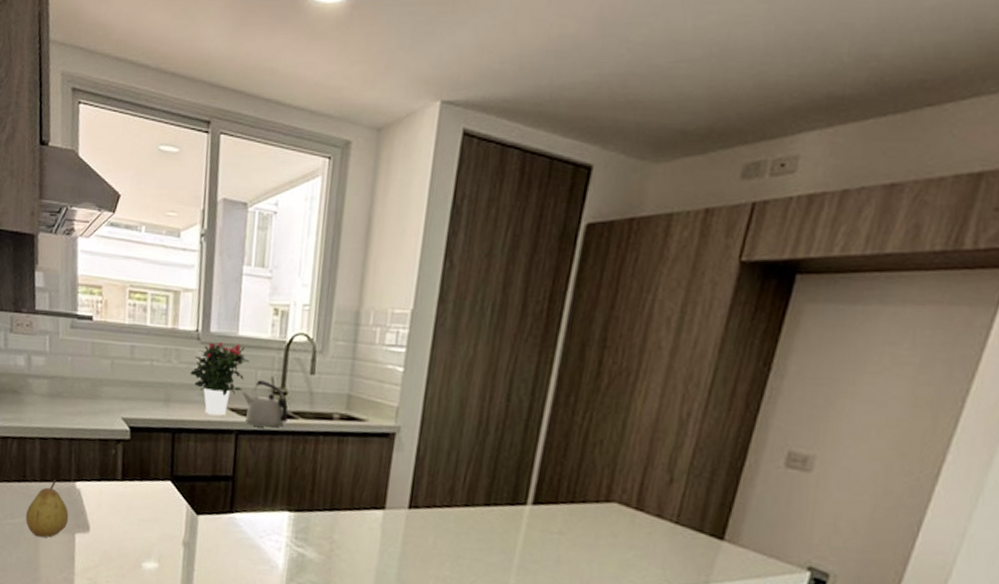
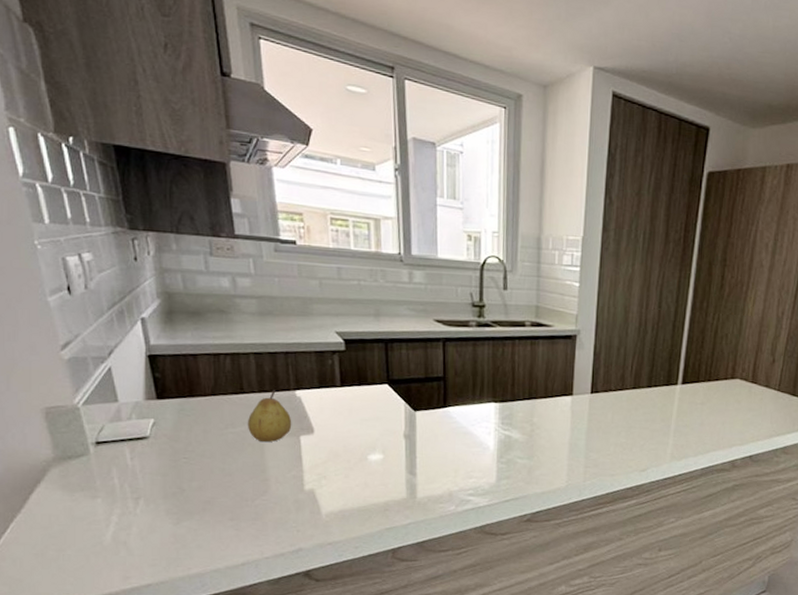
potted flower: present [190,341,250,416] -> none [396,263,450,327]
kettle: present [242,380,289,428] -> none [445,295,487,335]

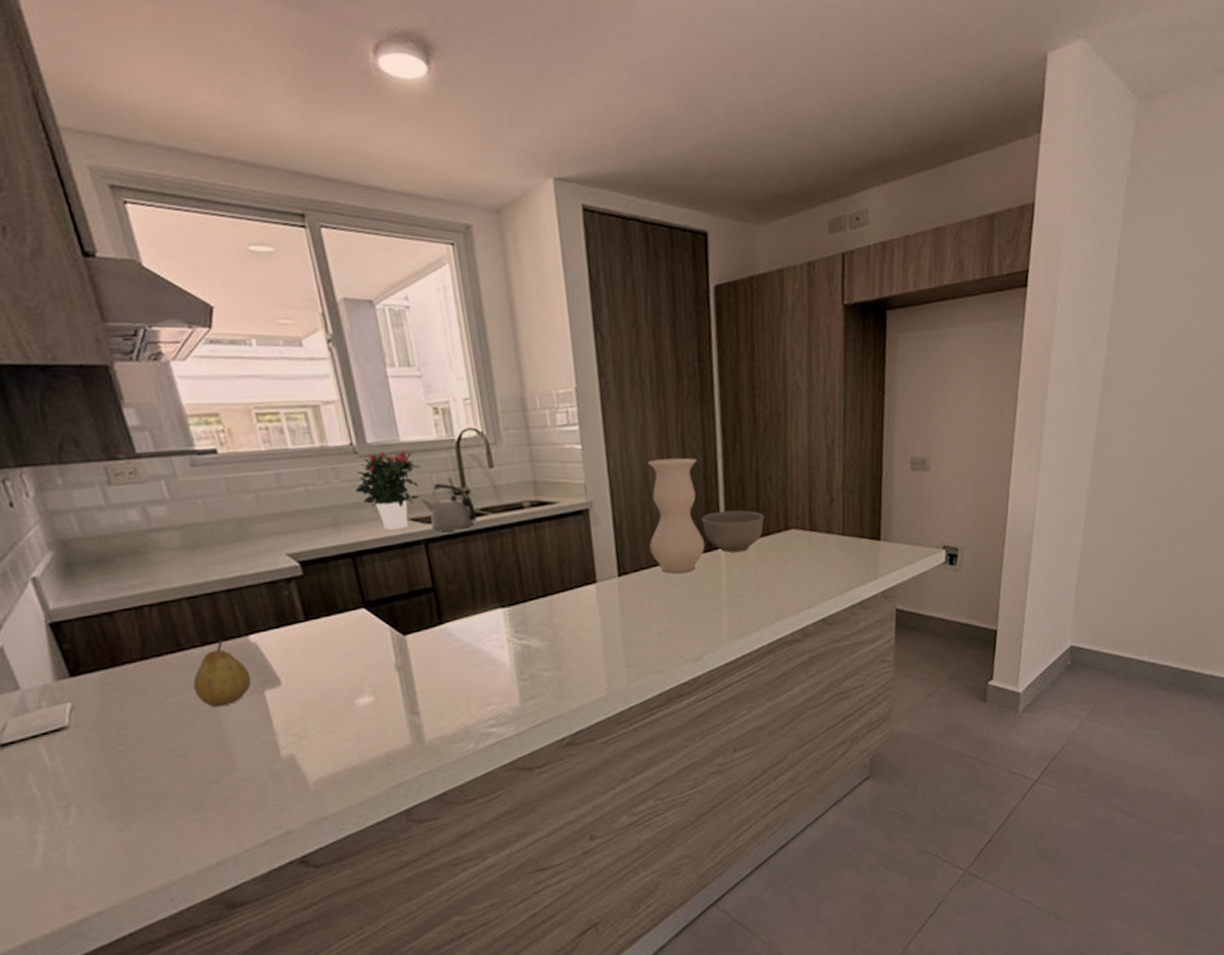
potted flower: none [396,263,450,327] -> present [355,451,421,530]
kettle: none [445,295,487,335] -> present [420,483,477,532]
vase: none [620,304,670,399] -> present [648,457,706,574]
bowl: none [665,354,716,390] -> present [701,510,765,553]

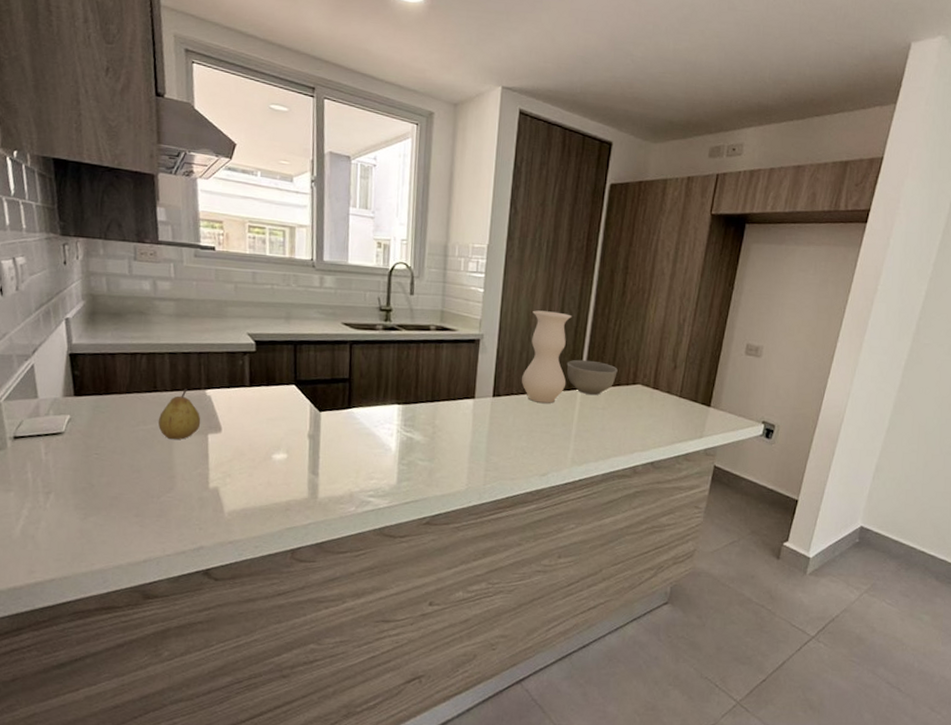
potted flower: present [355,451,421,530] -> none [307,269,359,329]
kettle: present [420,483,477,532] -> none [353,300,394,338]

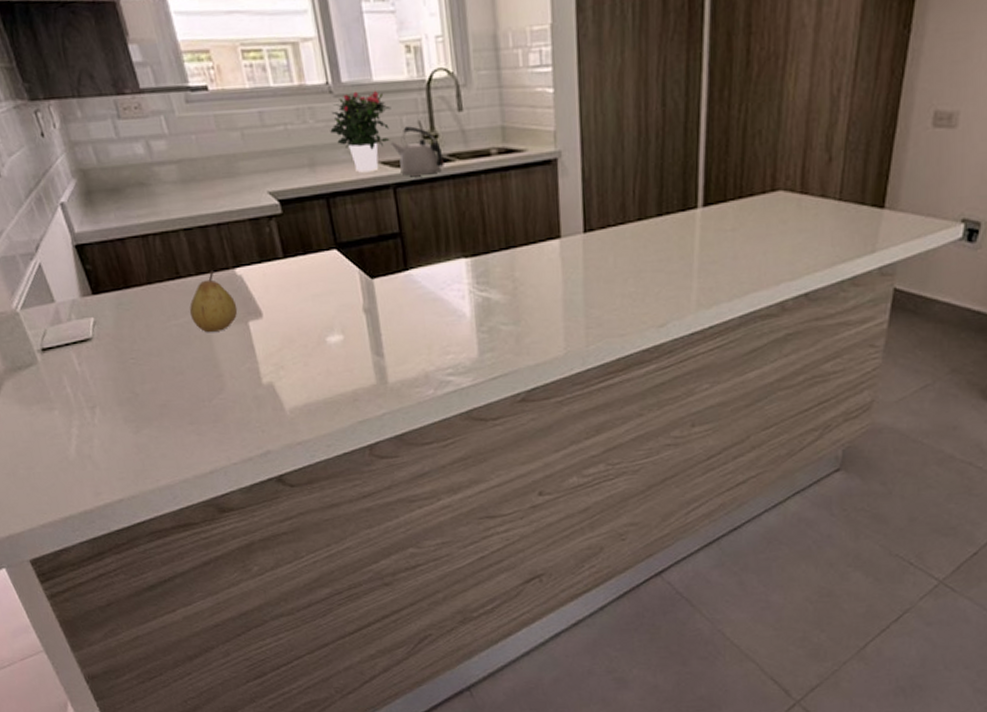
potted flower: none [307,269,359,329] -> present [330,91,392,173]
kettle: none [353,300,394,338] -> present [390,126,444,177]
vase: present [522,310,572,403] -> none [619,105,680,233]
bowl: present [566,359,618,395] -> none [677,166,749,213]

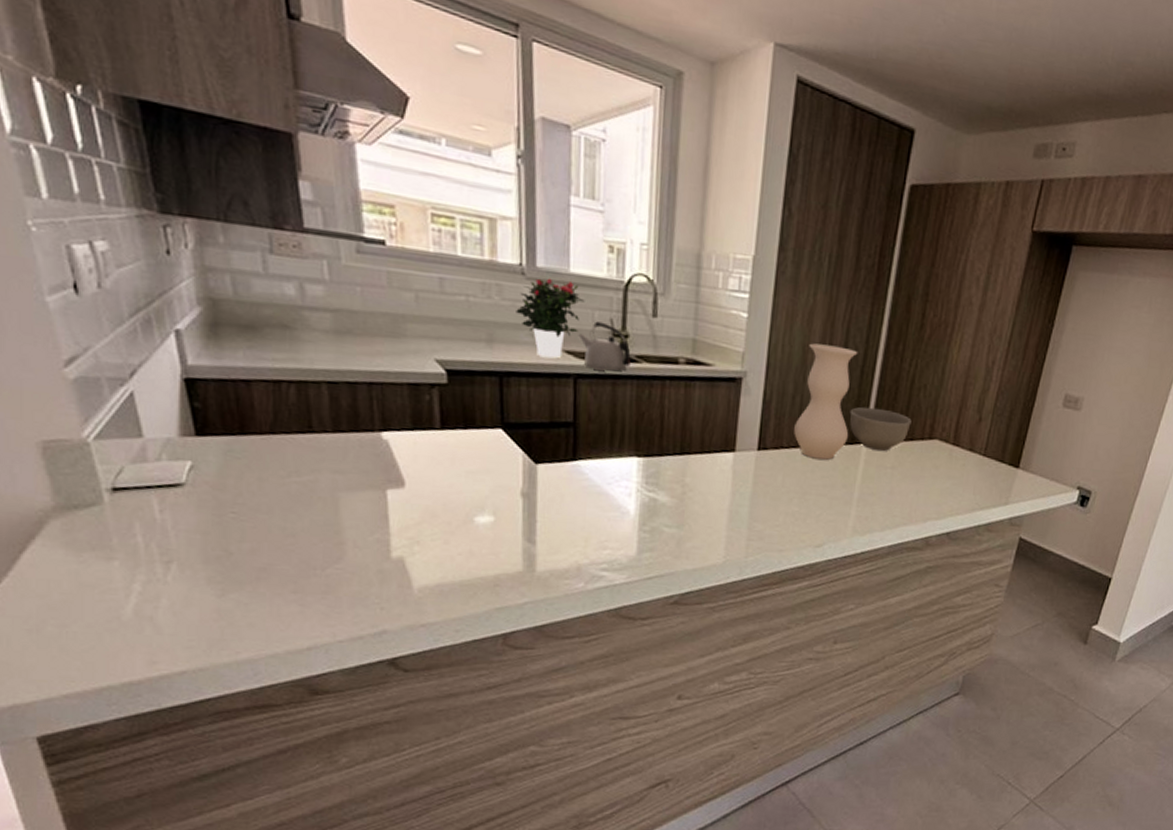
fruit: present [189,270,238,332] -> none [316,430,376,496]
vase: none [619,105,680,233] -> present [794,343,858,460]
bowl: none [677,166,749,213] -> present [849,406,912,451]

